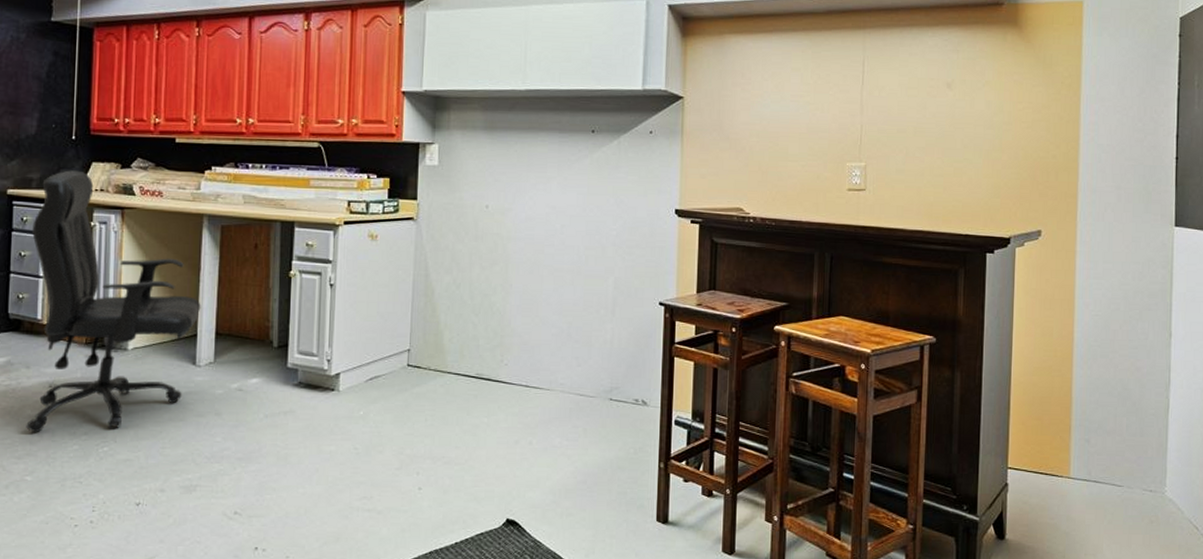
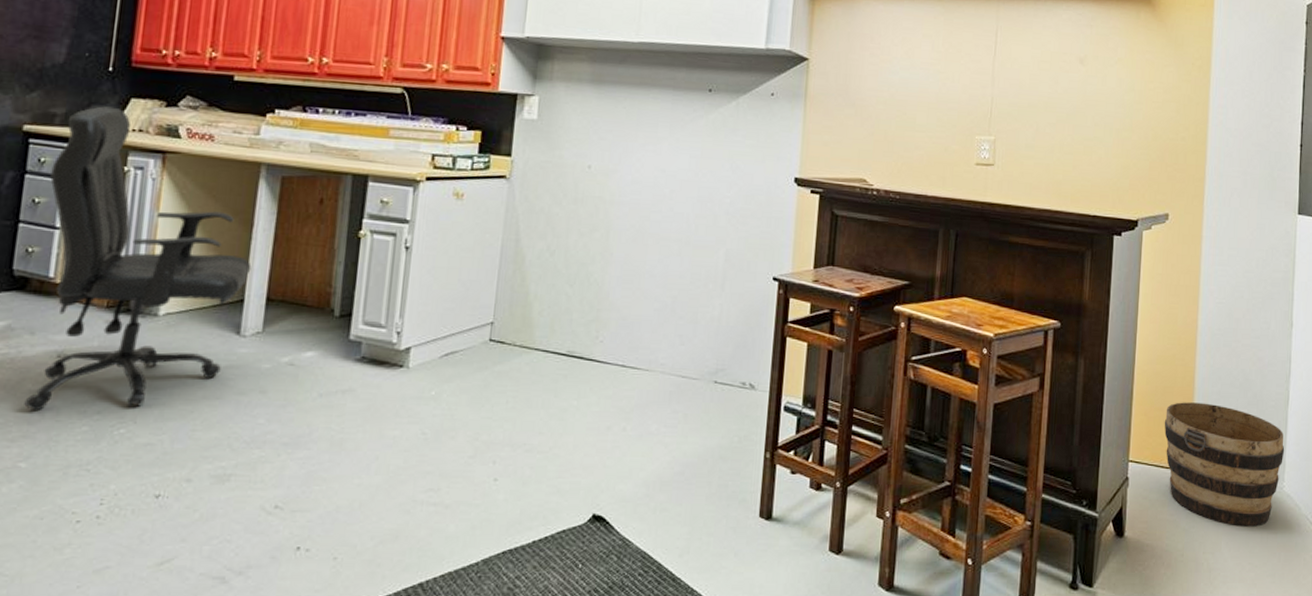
bucket: none [1042,411,1166,530] -> present [1164,402,1285,527]

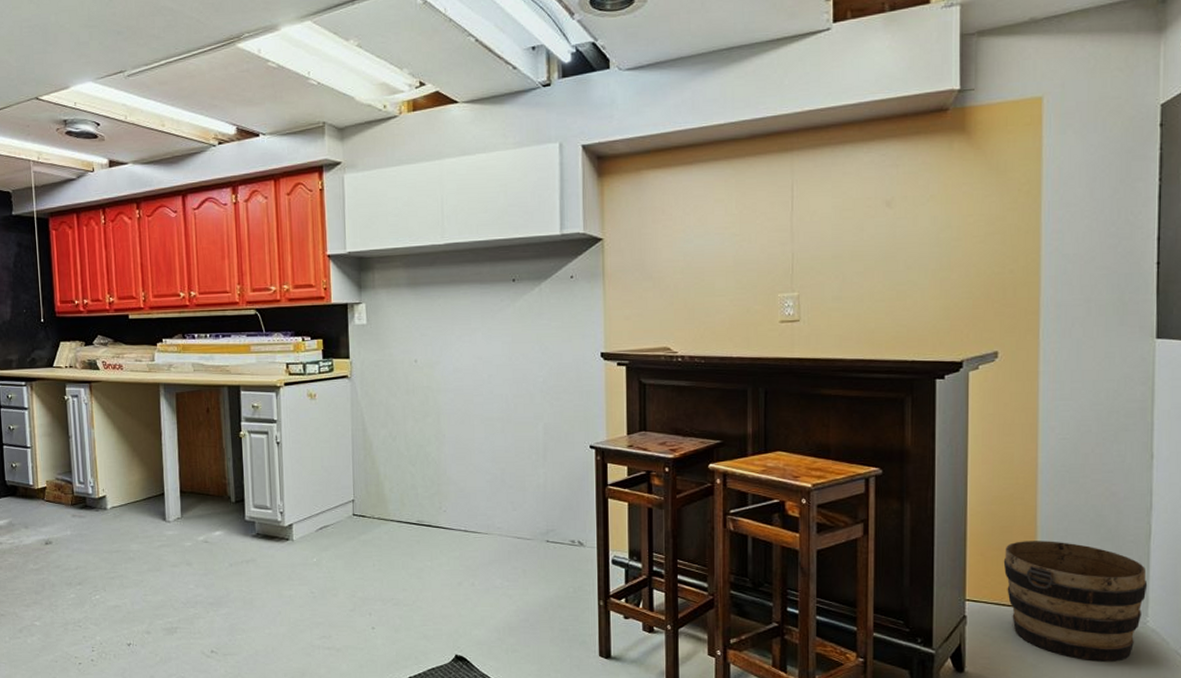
office chair: present [24,106,252,412] -> none [17,350,166,584]

